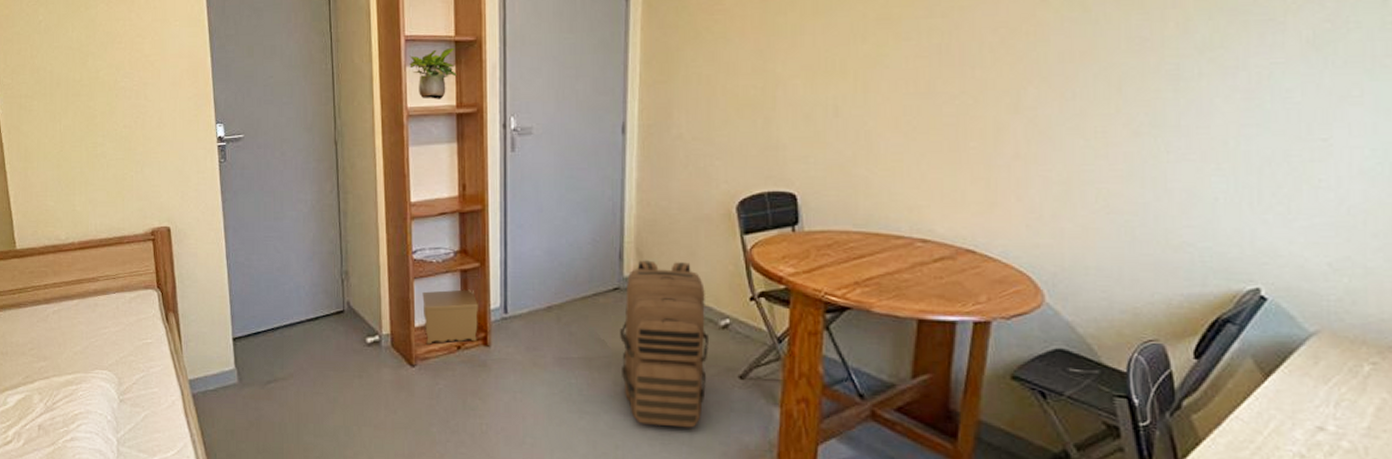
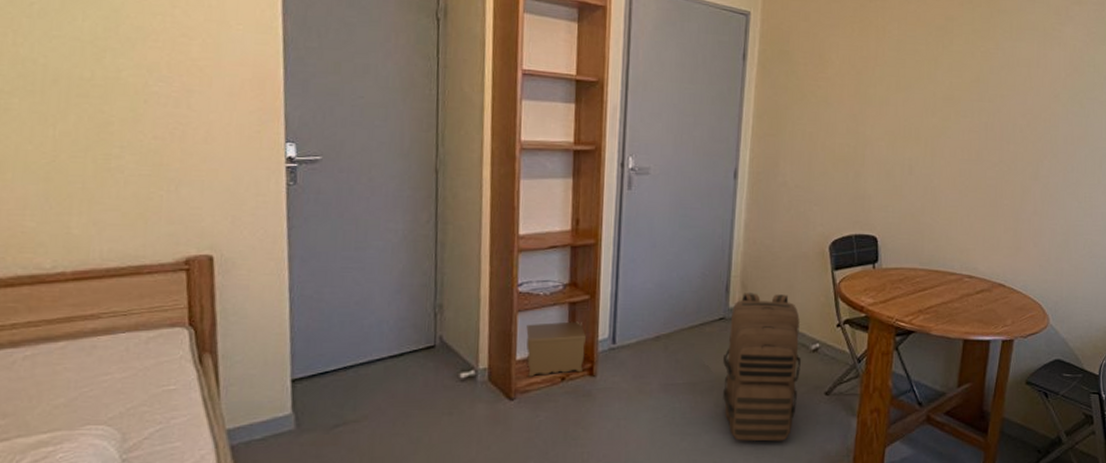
potted plant: present [409,47,457,99] -> none [526,86,576,135]

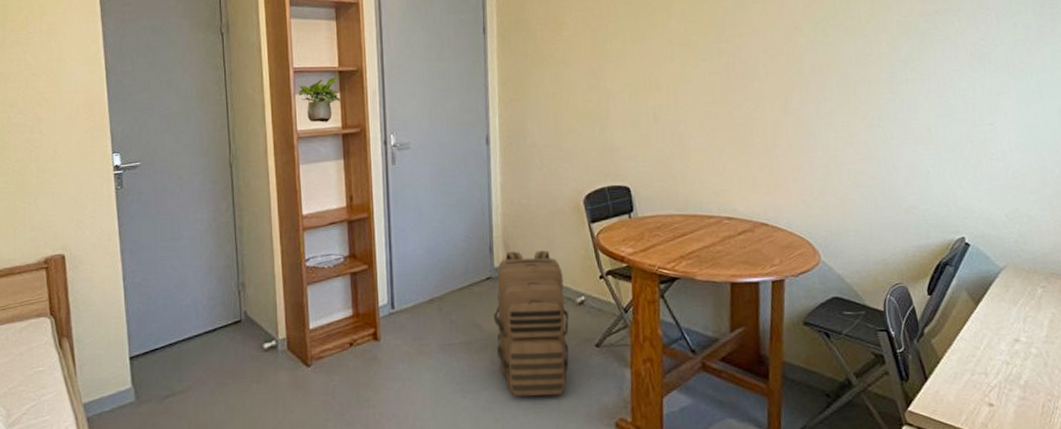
potted plant: none [526,86,576,135] -> present [298,77,341,123]
decorative box: present [526,321,587,377] -> none [316,290,369,344]

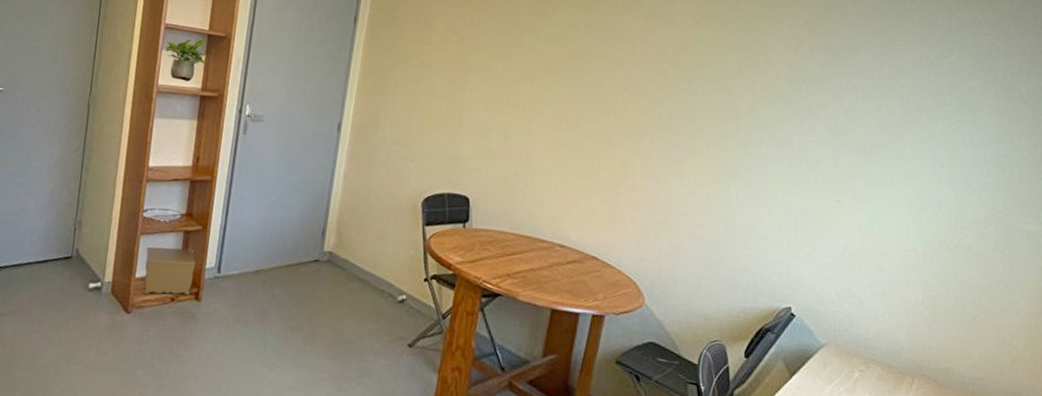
decorative box: none [316,290,369,344] -> present [144,246,197,296]
backpack: present [494,250,569,397] -> none [311,238,389,387]

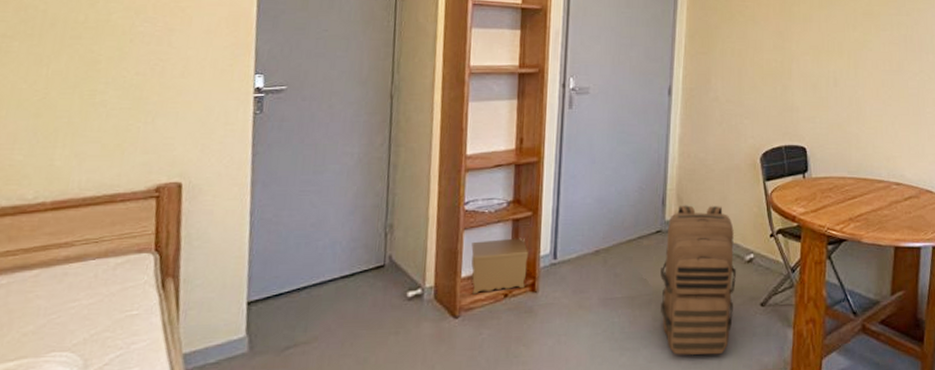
potted plant: present [165,39,207,82] -> none [475,13,521,59]
backpack: none [311,238,389,387] -> present [660,205,736,355]

